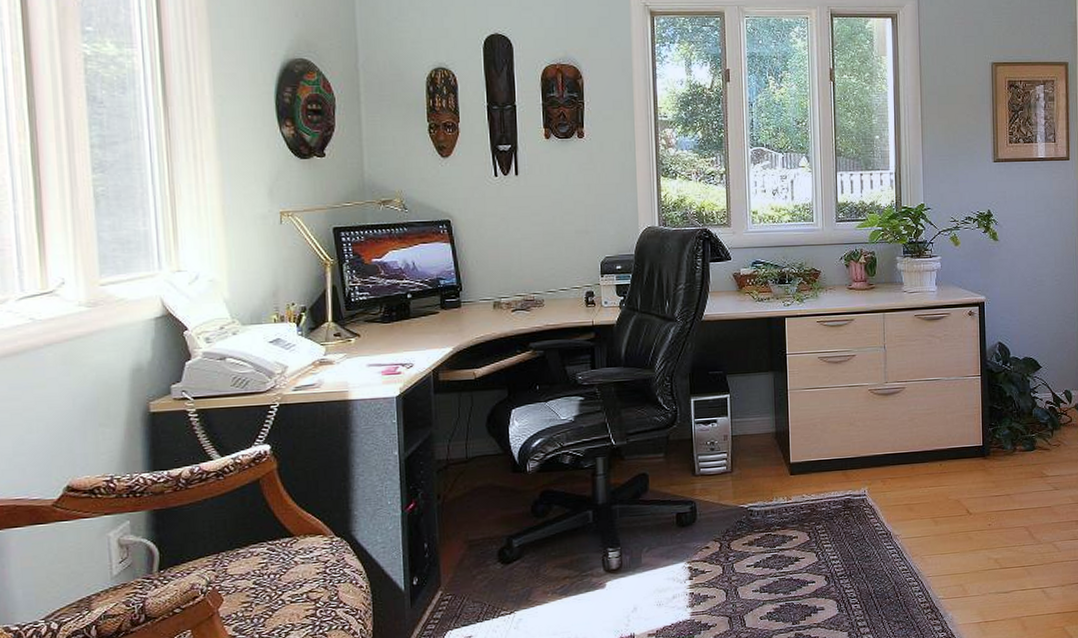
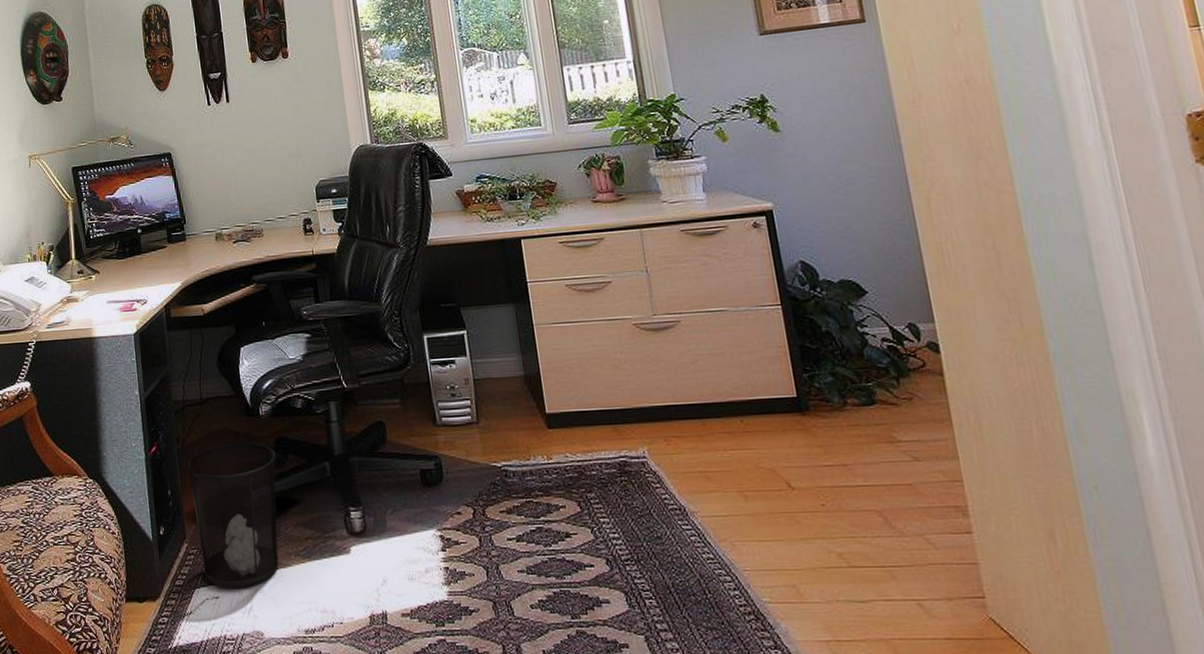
waste bin: none [447,496,541,628] -> present [187,442,279,588]

